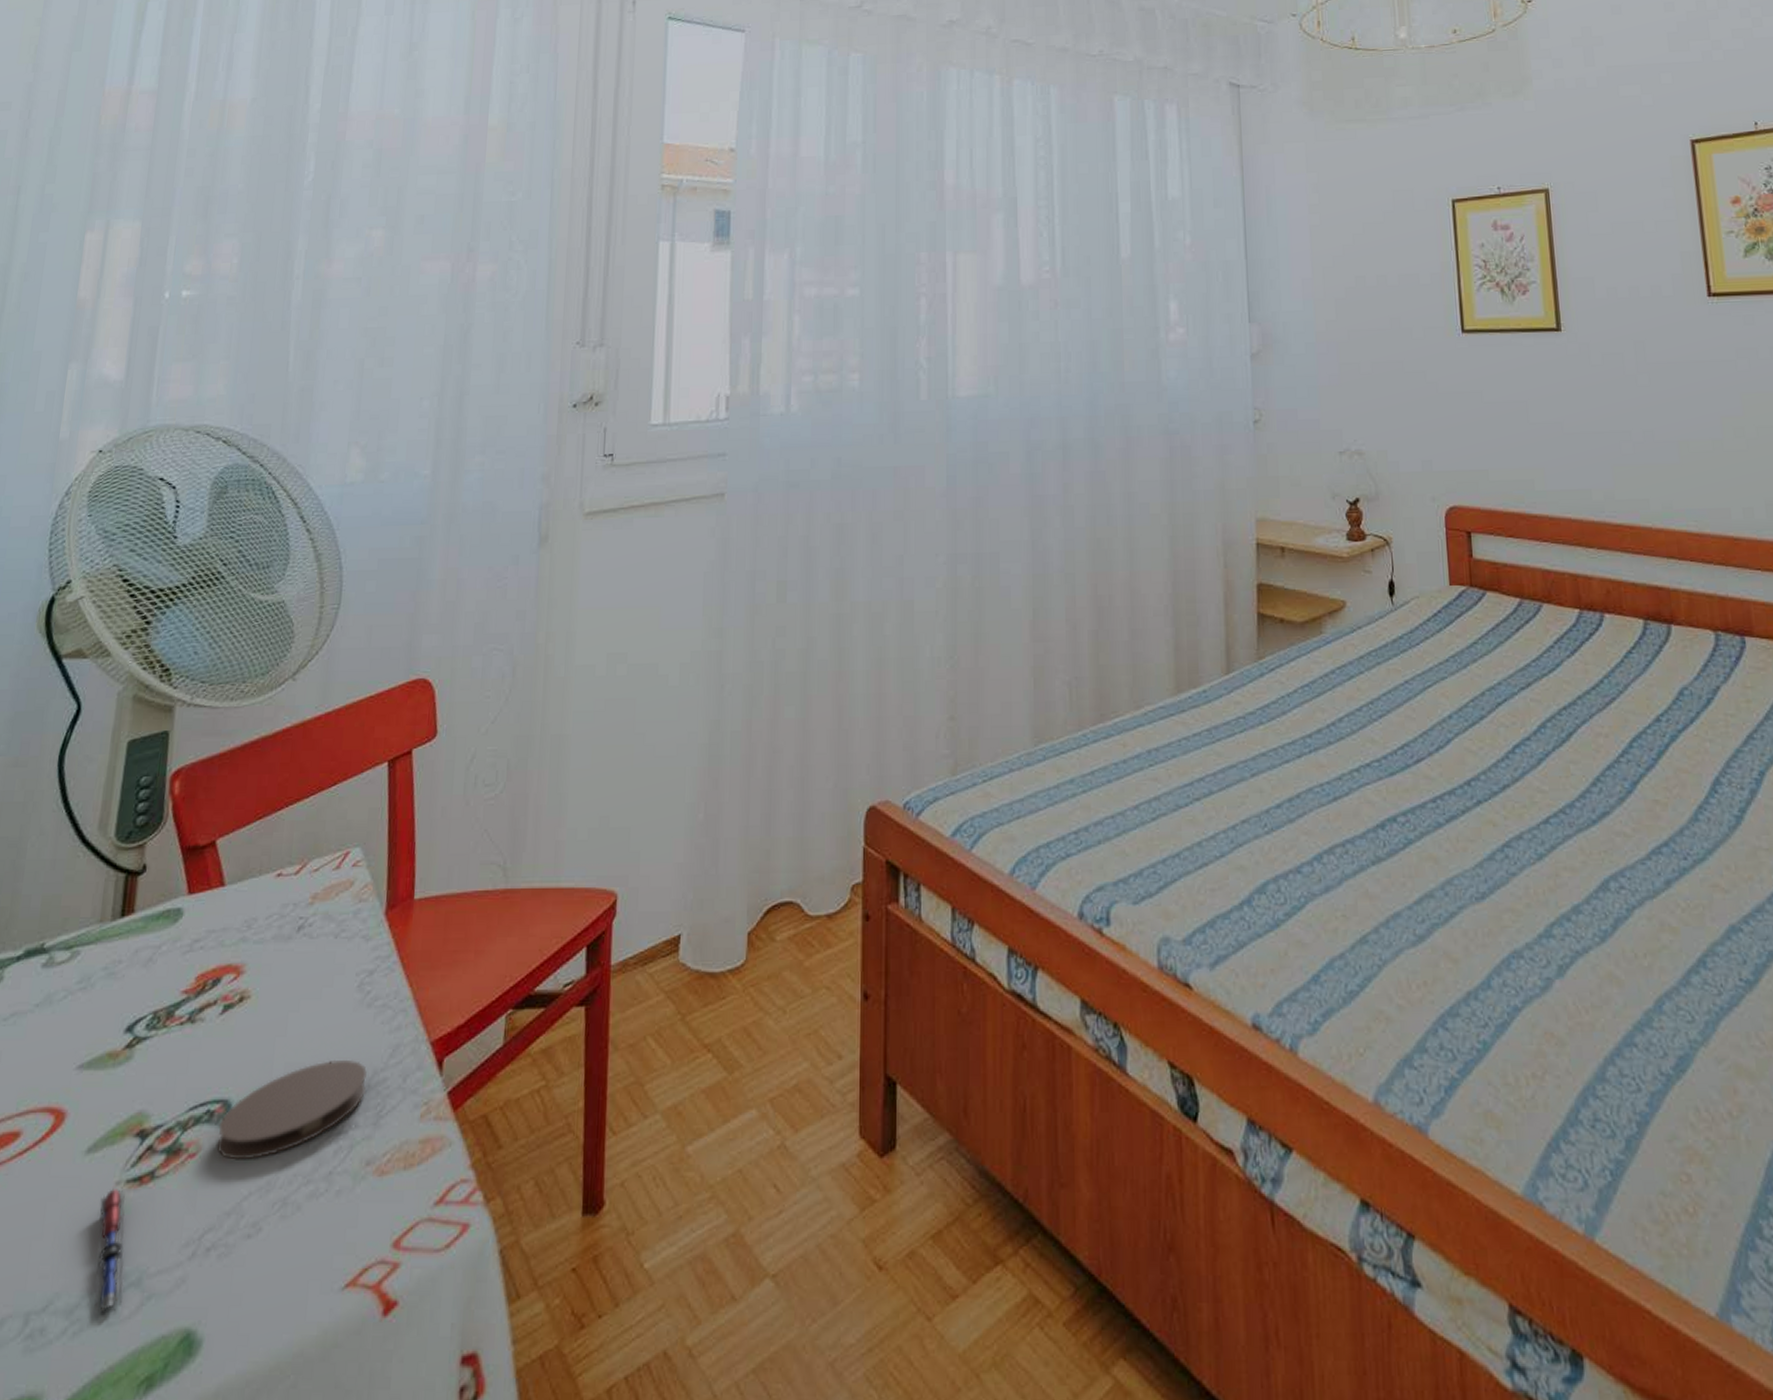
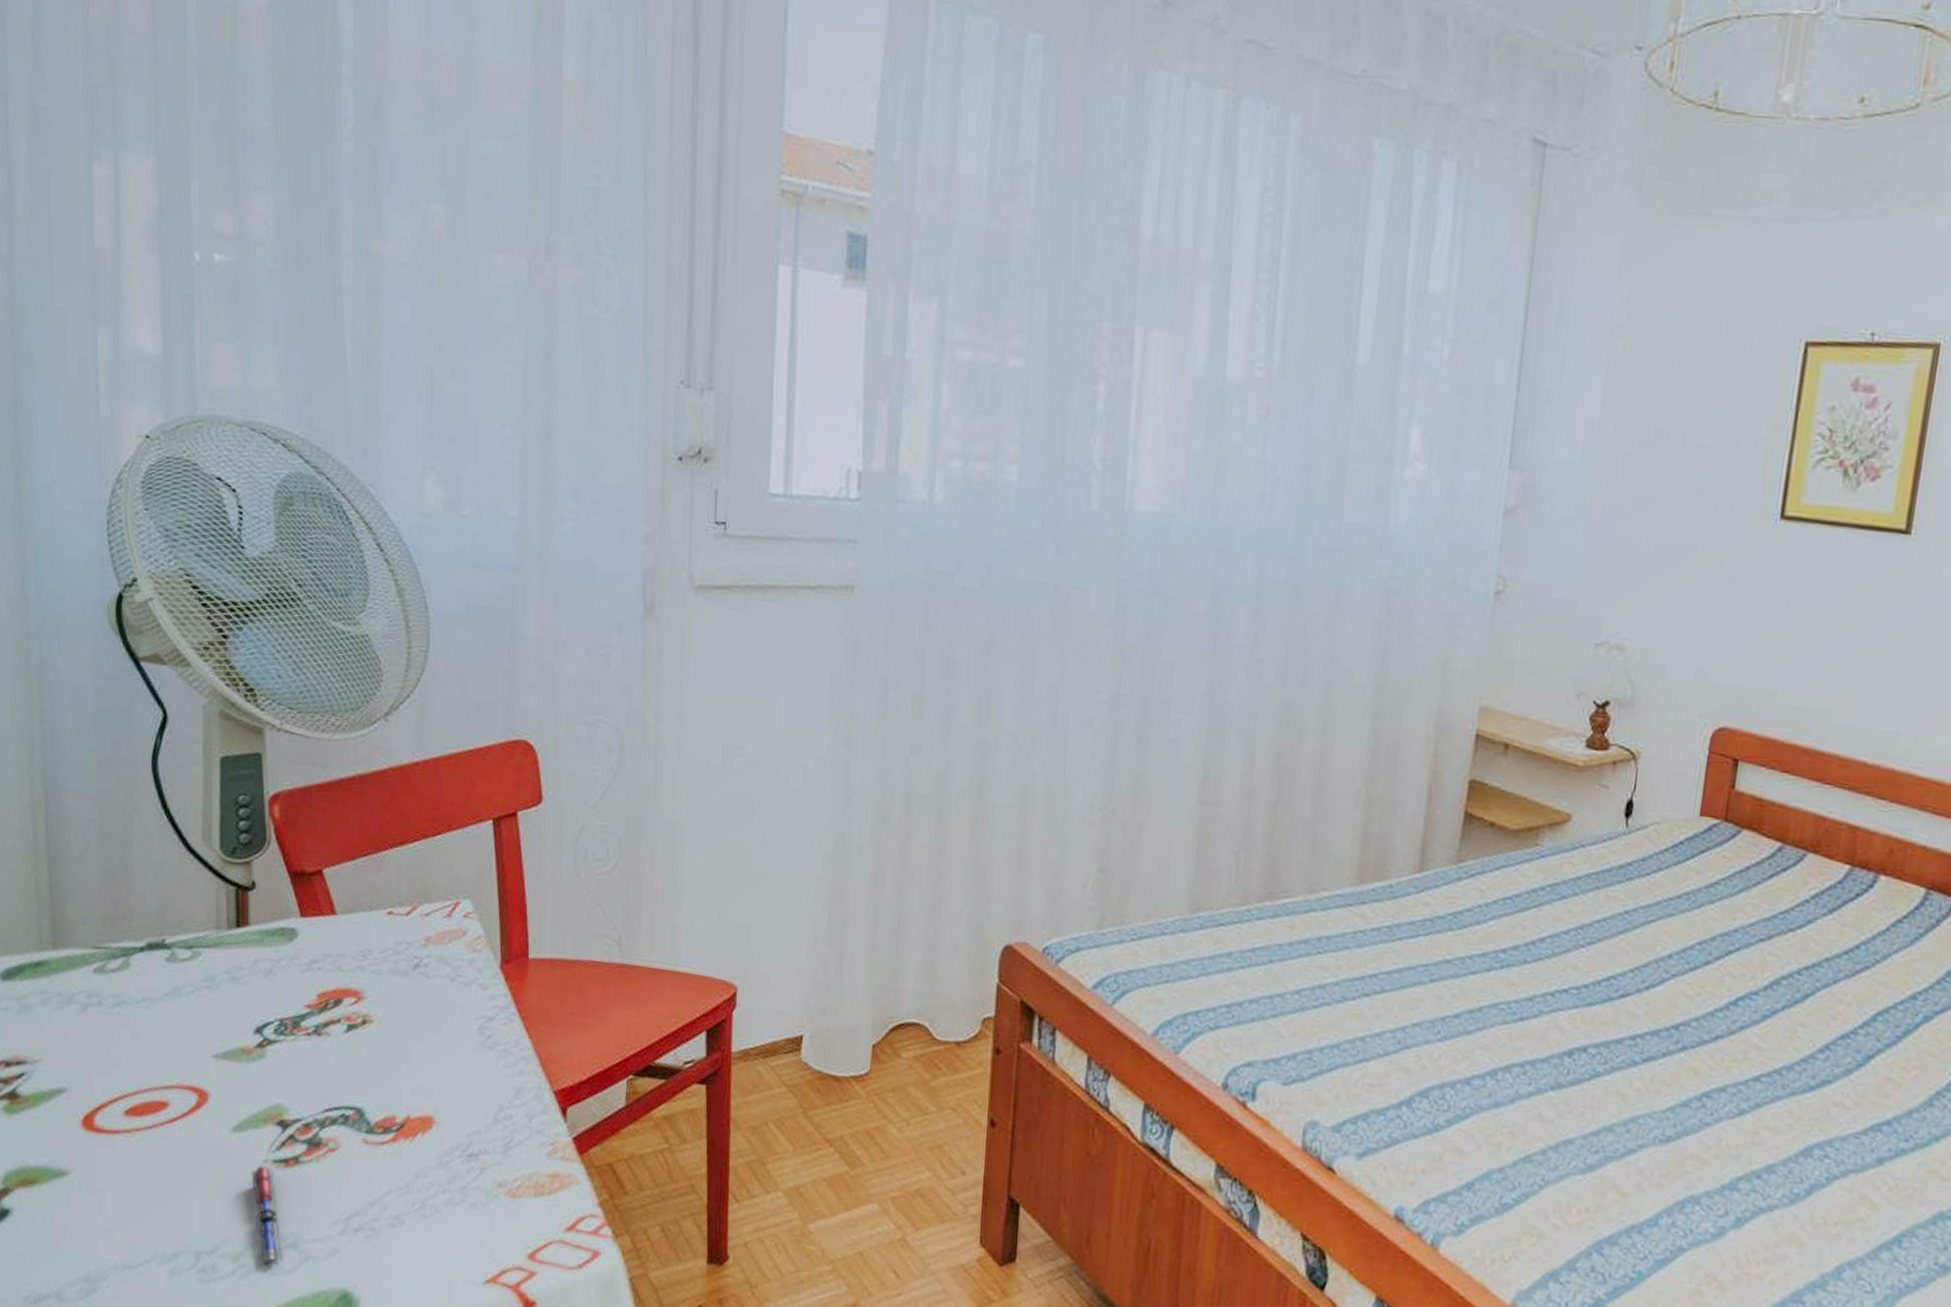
coaster: present [217,1060,367,1160] -> none [354,1091,493,1164]

